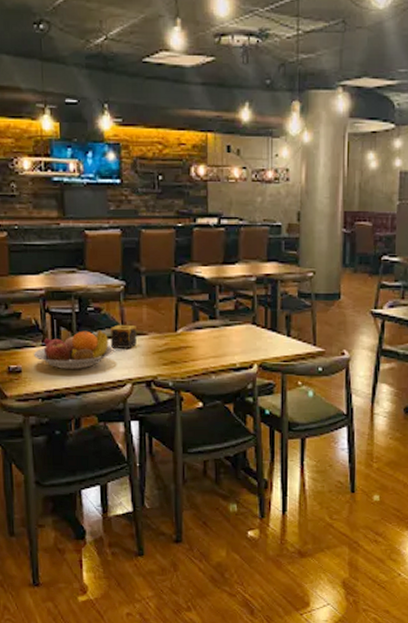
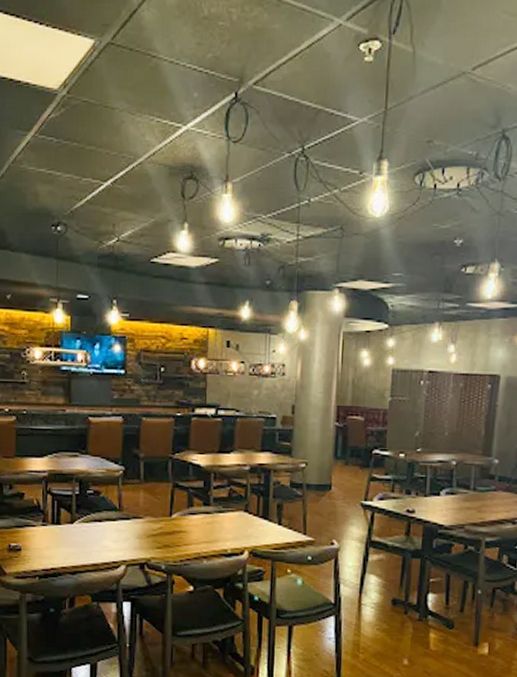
fruit bowl: present [33,329,114,370] -> none [33,512,110,550]
candle: present [110,324,137,348] -> none [107,507,133,531]

